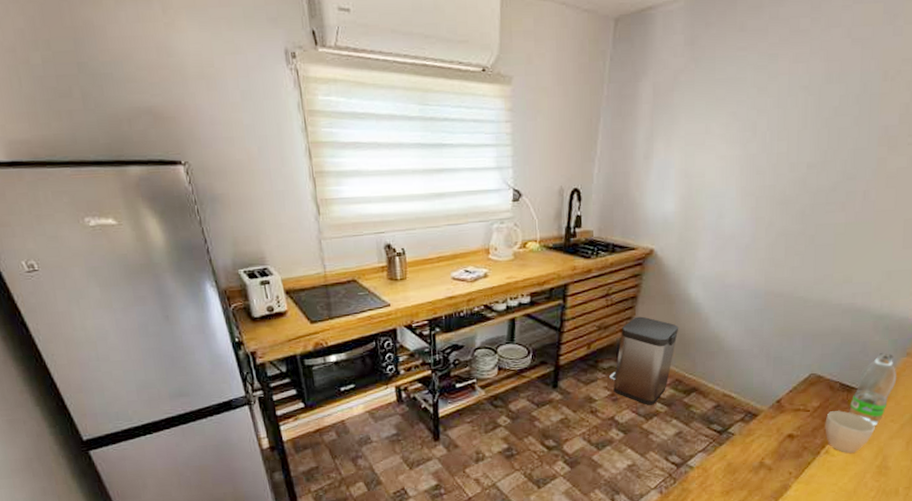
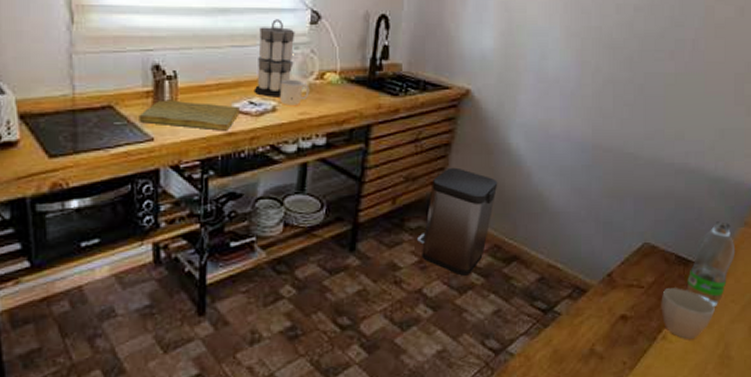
cutting board: none [377,272,457,296] -> present [139,99,239,131]
spice rack: none [468,199,501,266] -> present [254,19,295,98]
mug: none [489,249,515,273] -> present [280,79,310,107]

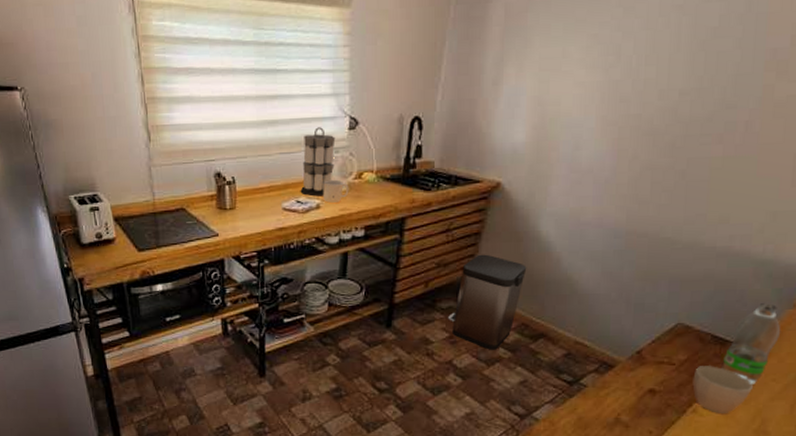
cutting board: present [139,99,239,131] -> none [206,201,288,227]

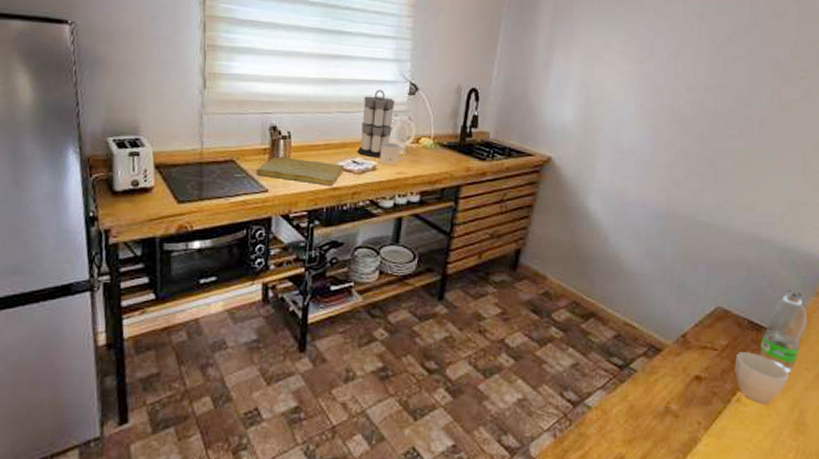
cutting board: none [206,201,288,227] -> present [256,156,344,186]
pedal bin: present [447,254,527,350] -> none [500,227,577,329]

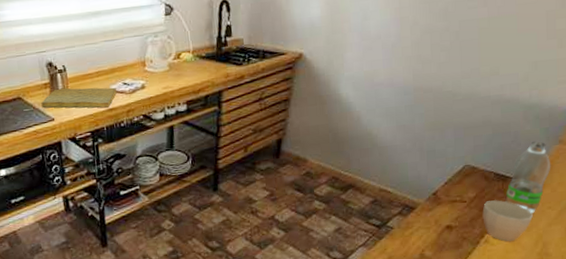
spice rack: present [357,90,395,158] -> none [125,15,154,78]
mug: present [380,142,406,167] -> none [146,61,170,84]

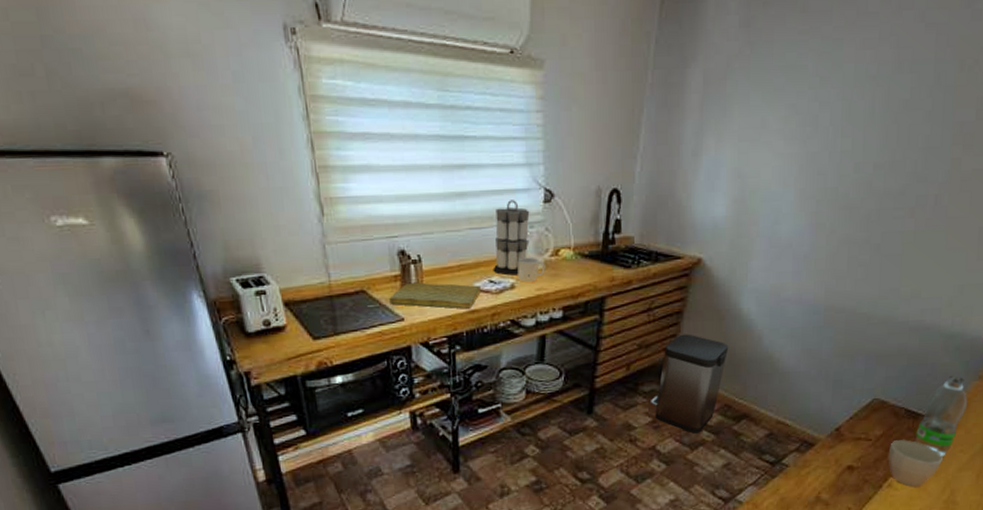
spice rack: none [125,15,154,78] -> present [493,200,530,276]
mug: none [146,61,170,84] -> present [517,257,546,284]
pedal bin: none [266,118,332,204] -> present [650,334,729,434]

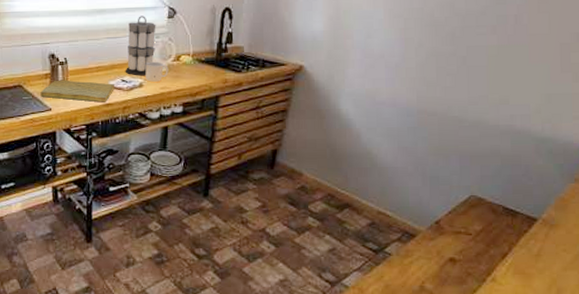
pedal bin: present [650,334,729,434] -> none [259,129,330,219]
cup: present [888,440,944,487] -> none [489,236,547,282]
bottle: present [914,376,968,456] -> none [515,178,566,254]

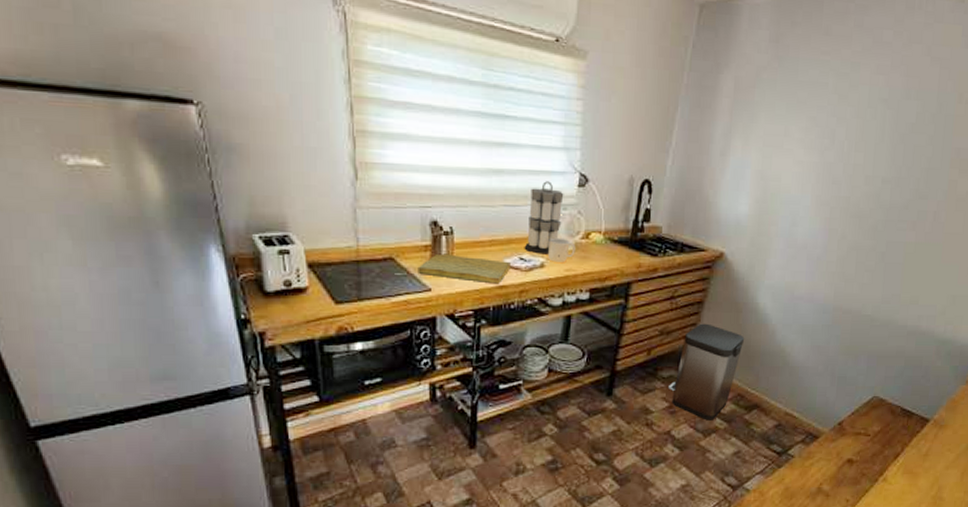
pedal bin: none [259,129,330,219] -> present [667,323,745,421]

